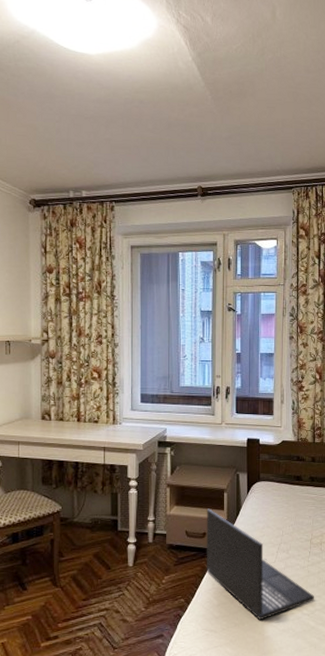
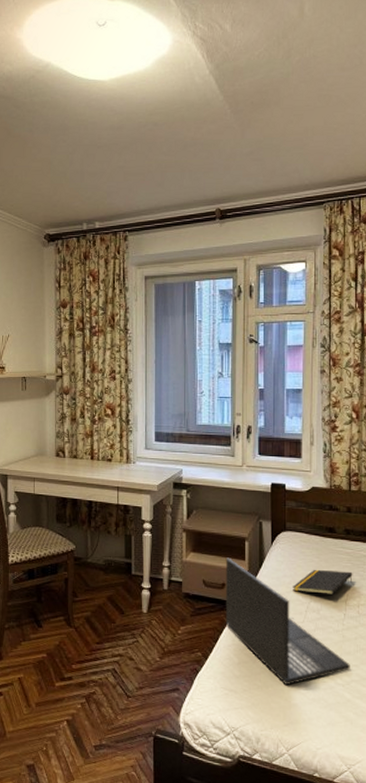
notepad: none [266,514,317,536] -> present [293,569,353,594]

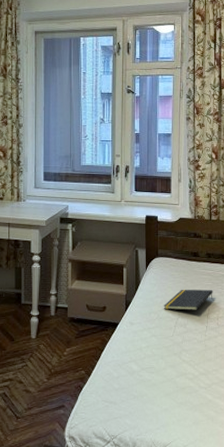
laptop: present [225,557,350,686] -> none [106,283,211,393]

